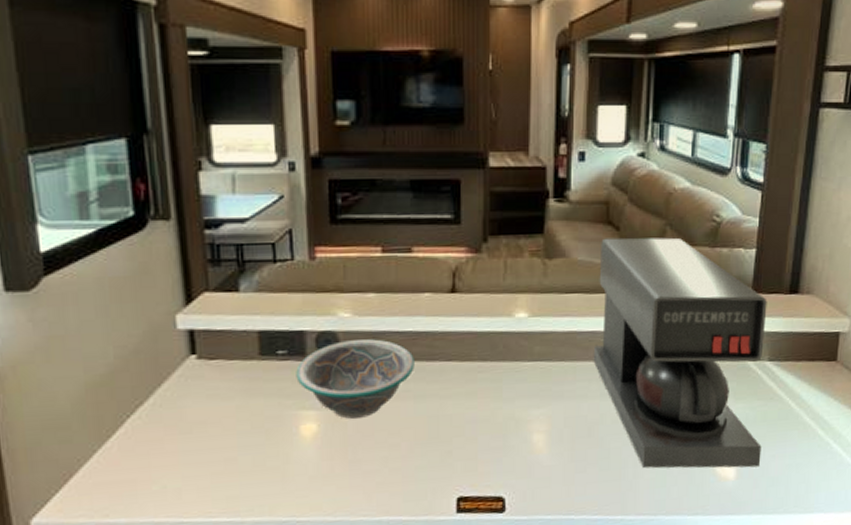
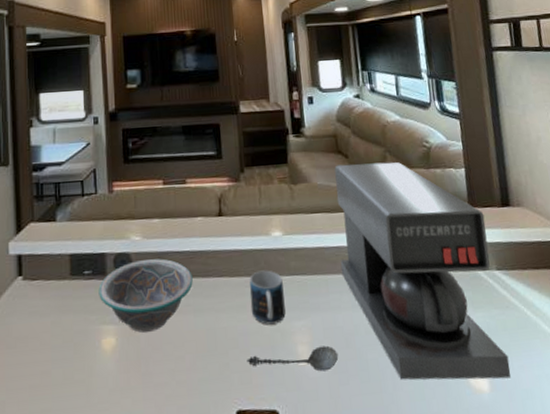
spoon: none [473,434,578,460] -> present [247,345,339,372]
mug: none [482,354,523,413] -> present [249,270,286,325]

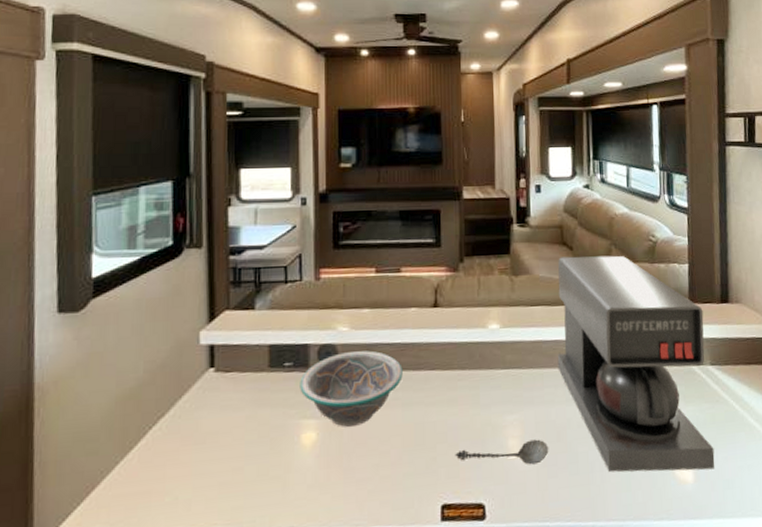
mug: present [249,270,286,325] -> none [462,363,498,419]

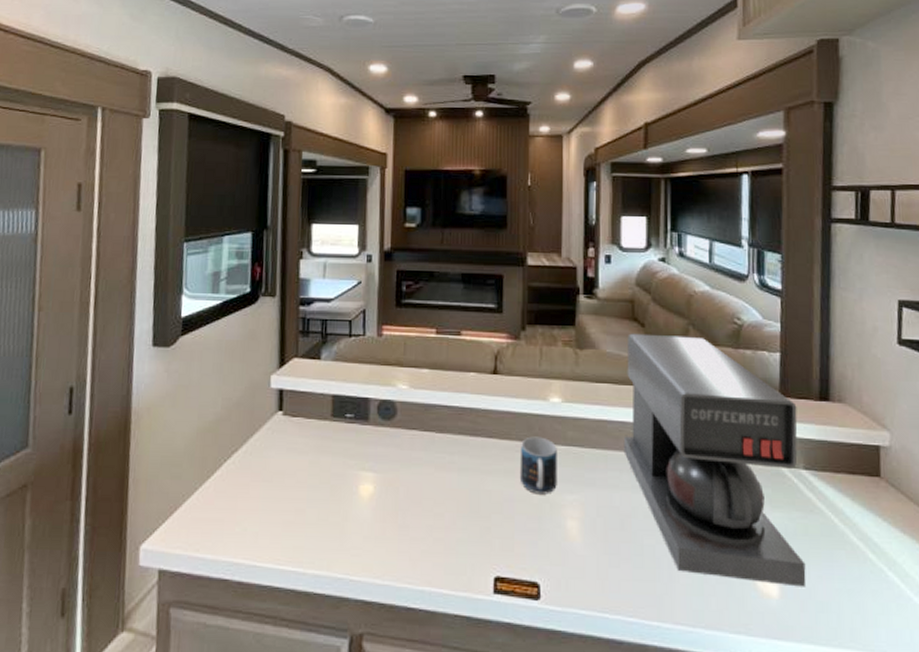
bowl: present [300,350,403,427] -> none [359,410,460,484]
spoon: present [455,439,549,465] -> none [510,524,611,550]
mug: none [462,363,498,419] -> present [519,436,557,494]

